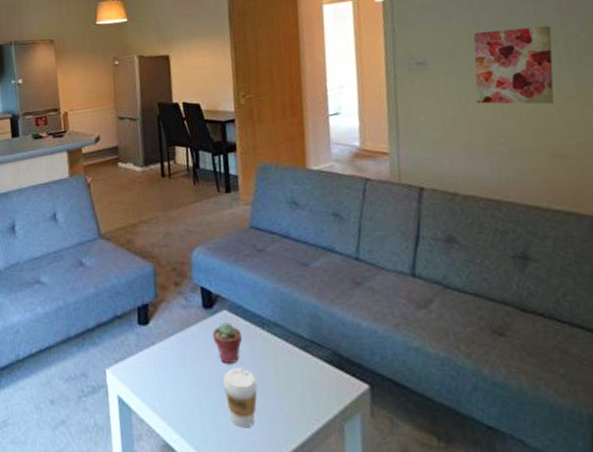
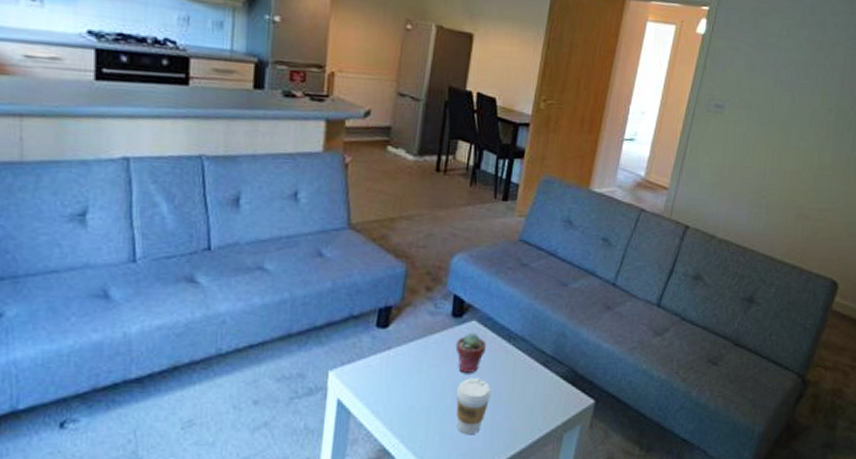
wall art: present [473,26,554,105] -> none [755,87,831,170]

